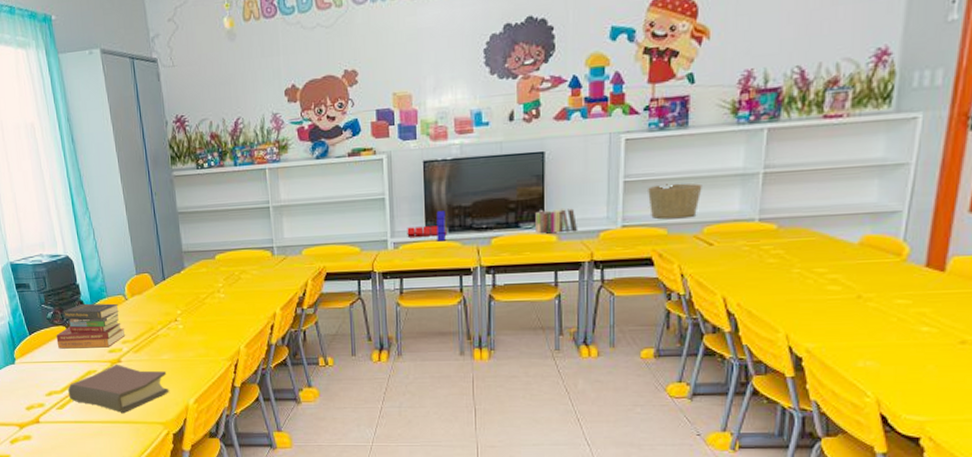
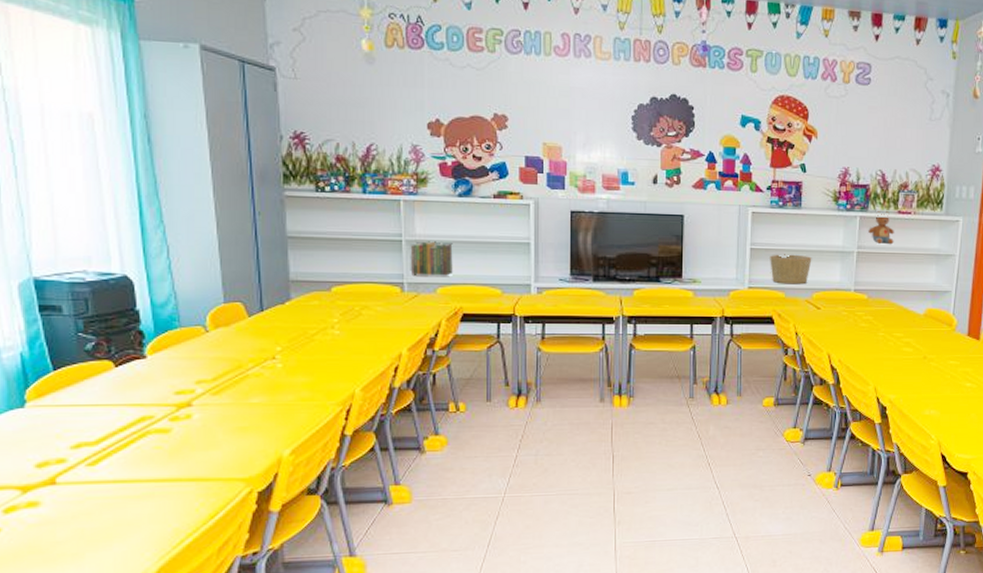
books: present [56,303,126,349] -> none [96,334,202,389]
hardback book: present [68,363,169,413] -> none [107,408,257,468]
books: none [277,205,315,239] -> present [410,241,453,276]
toy blocks: present [407,211,447,241] -> none [551,260,591,289]
books: present [535,207,577,234] -> none [674,266,711,290]
stuffed toy: none [780,118,817,161] -> present [868,211,894,245]

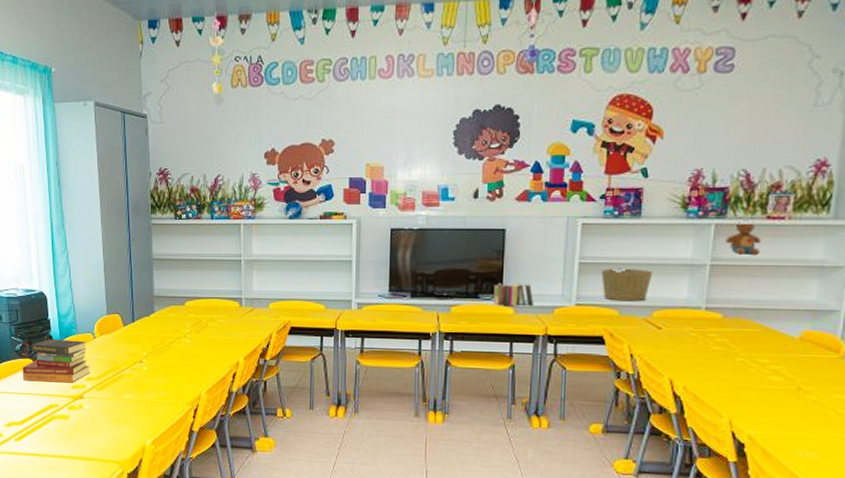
books: none [96,334,202,389] -> present [22,338,91,383]
books: present [410,241,453,276] -> none [248,260,283,292]
books: none [674,266,711,290] -> present [494,282,533,307]

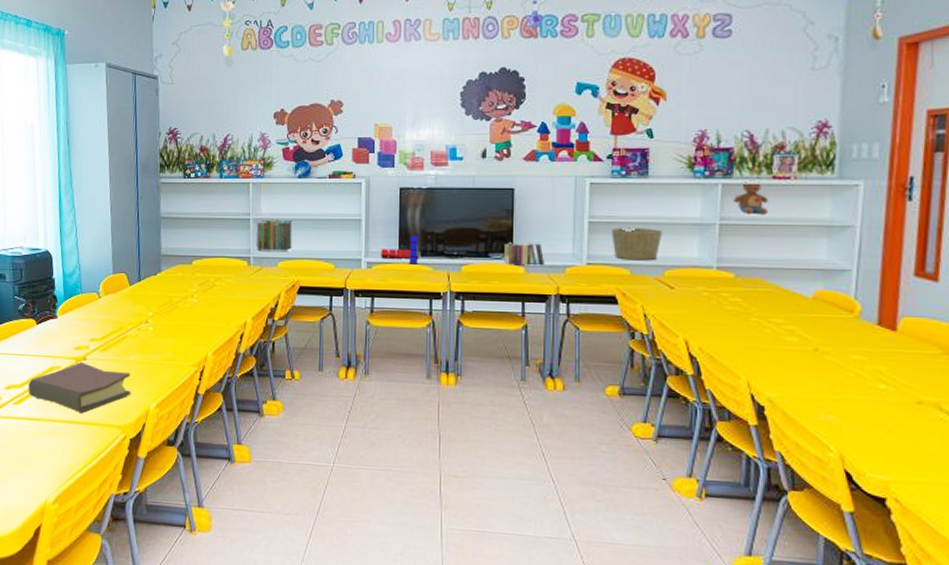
books: present [22,338,91,383] -> none [24,298,95,344]
hardback book: none [28,399,128,449] -> present [28,361,131,413]
books: none [248,260,283,292] -> present [256,219,292,251]
toy blocks: none [371,277,410,305] -> present [381,236,419,264]

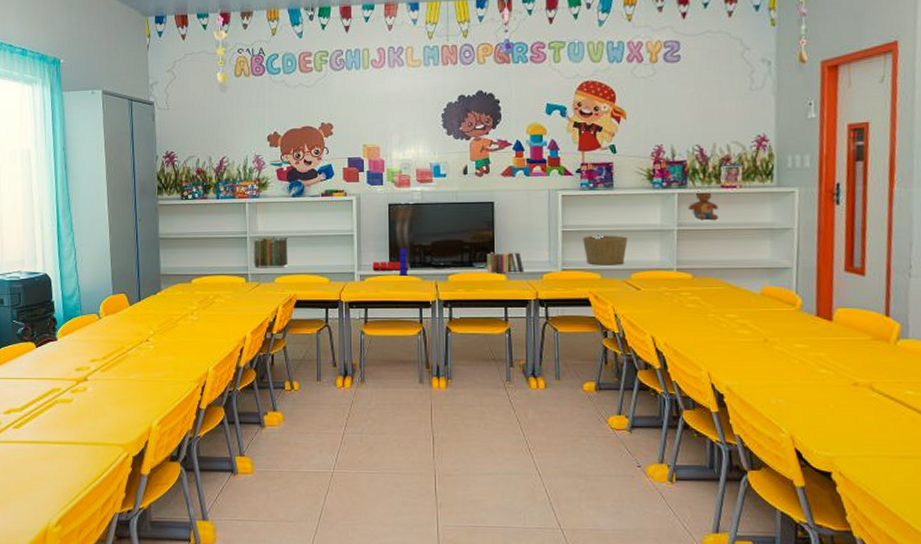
hardback book: present [28,361,131,413] -> none [28,382,133,433]

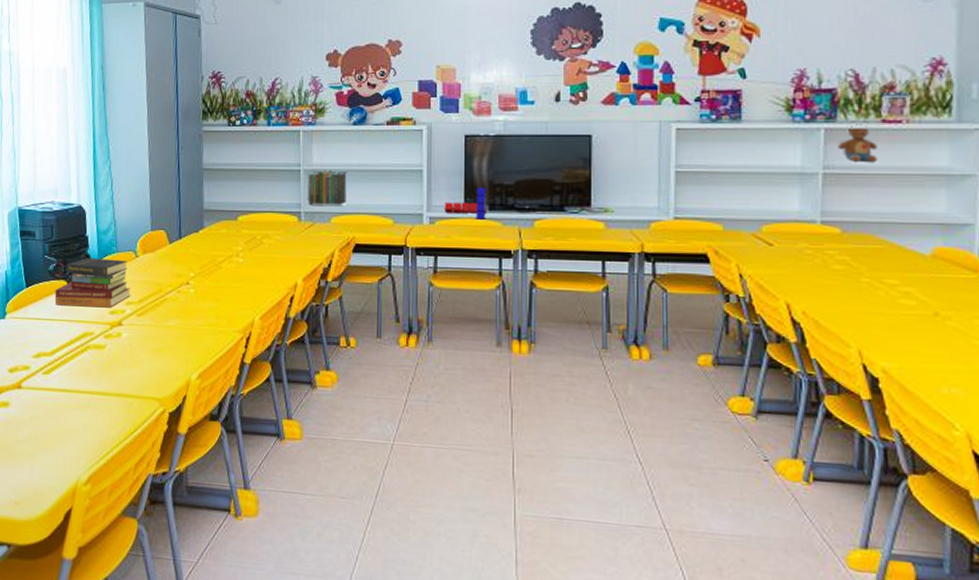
books: none [23,320,95,365] -> present [54,257,131,308]
books: present [487,251,523,273] -> none [582,193,626,221]
basket: present [583,235,628,265] -> none [701,177,759,215]

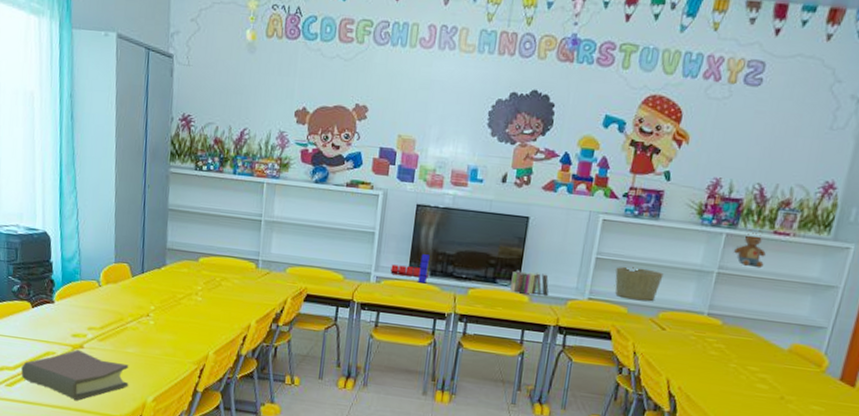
books: present [54,257,131,308] -> none [18,282,93,331]
hardback book: none [58,327,171,384] -> present [21,349,129,400]
books: present [307,170,347,205] -> none [266,223,305,257]
books: none [582,193,626,221] -> present [510,269,549,297]
basket: none [701,177,759,215] -> present [615,267,664,301]

